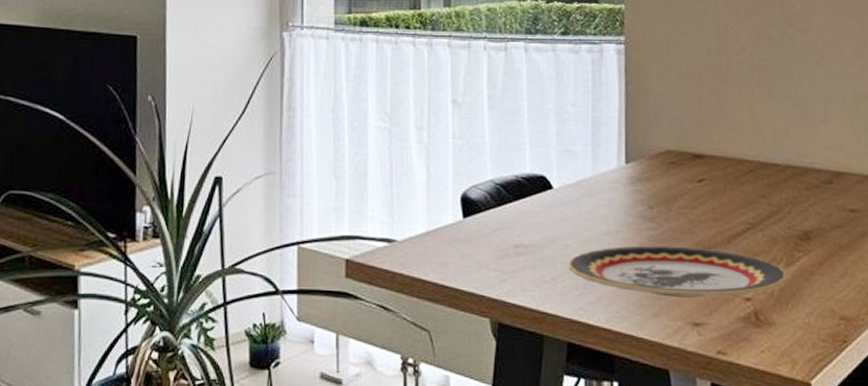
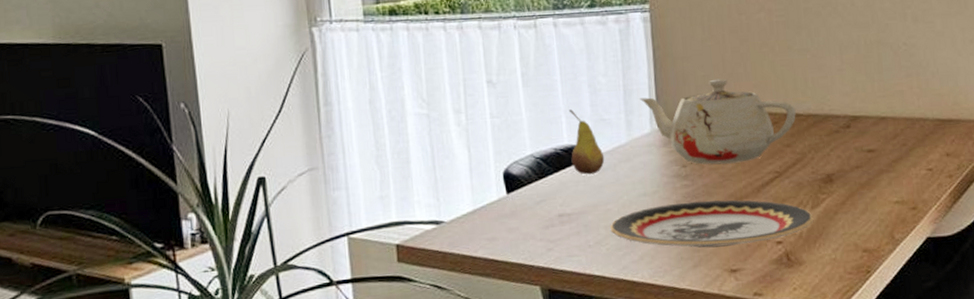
fruit: none [532,137,567,207] -> present [568,109,605,175]
teapot: none [608,119,774,210] -> present [639,78,796,165]

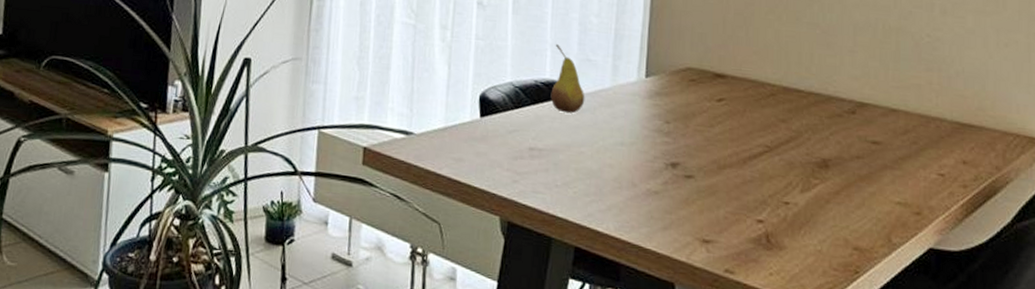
plate: present [610,200,814,248] -> none [581,158,802,217]
teapot: present [639,78,796,165] -> none [630,38,796,130]

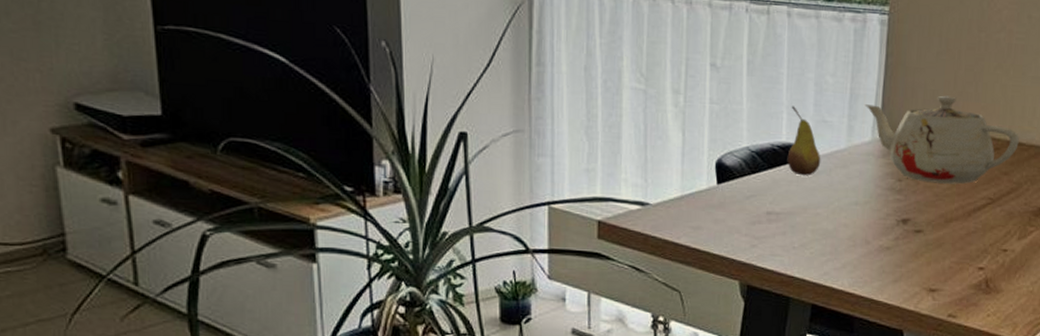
teapot: none [630,38,796,130] -> present [864,95,1019,185]

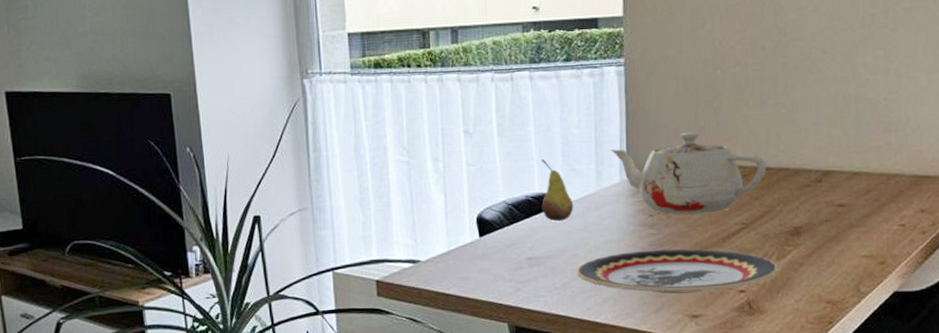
plate: none [817,216,1019,266] -> present [576,249,778,294]

